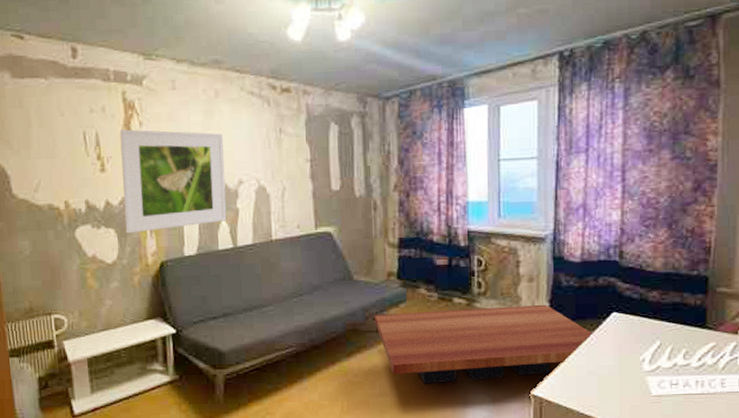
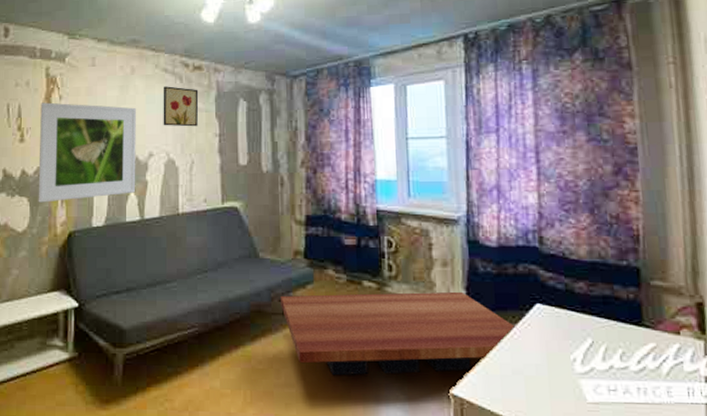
wall art: none [250,110,288,153] -> present [163,86,199,127]

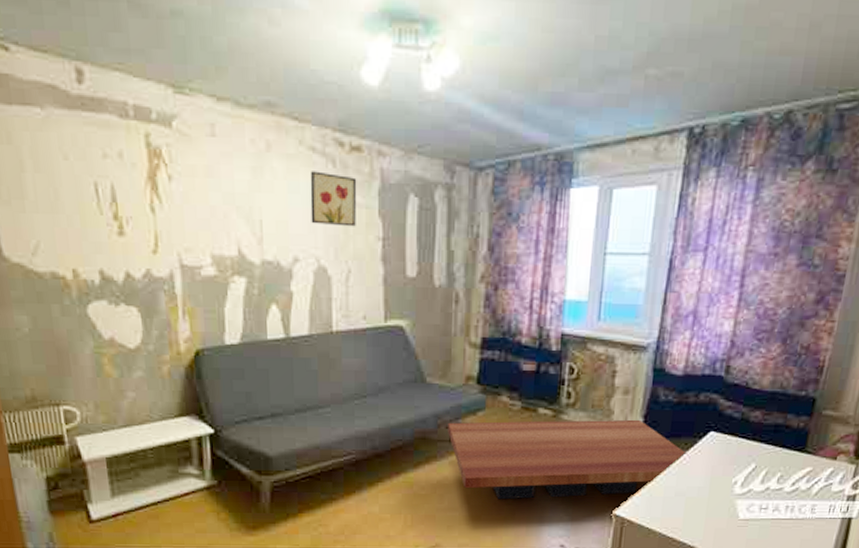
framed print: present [38,102,136,203] -> none [142,183,279,314]

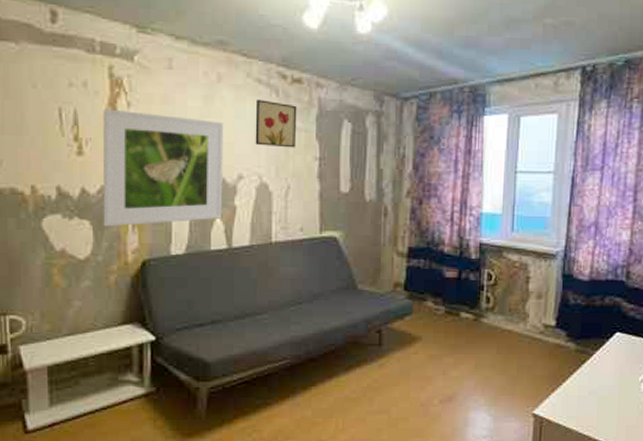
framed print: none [142,183,279,314] -> present [102,109,223,227]
coffee table: present [448,419,688,500] -> none [377,322,598,402]

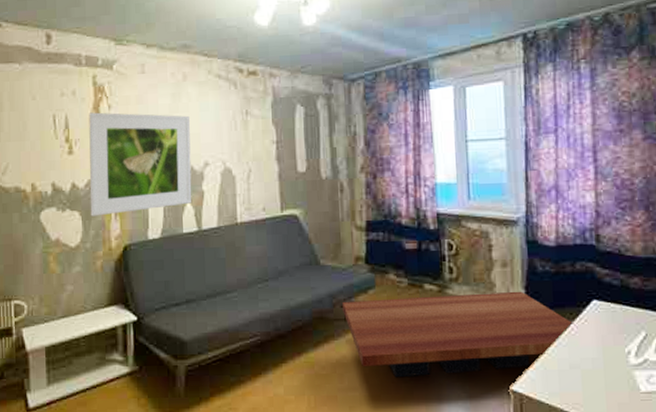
wall art: present [255,99,297,148] -> none [217,93,254,135]
coffee table: none [377,322,598,402] -> present [342,291,575,378]

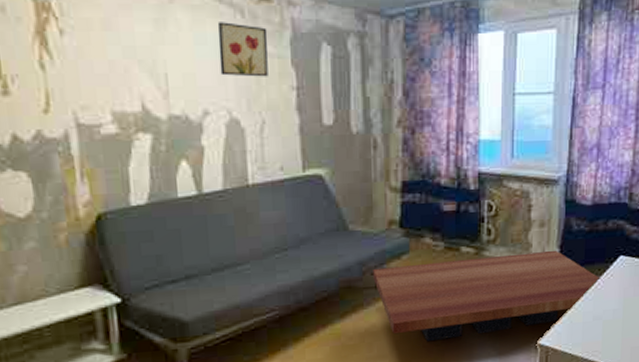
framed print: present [89,112,192,217] -> none [29,38,189,178]
wall art: none [217,93,254,135] -> present [217,22,268,77]

